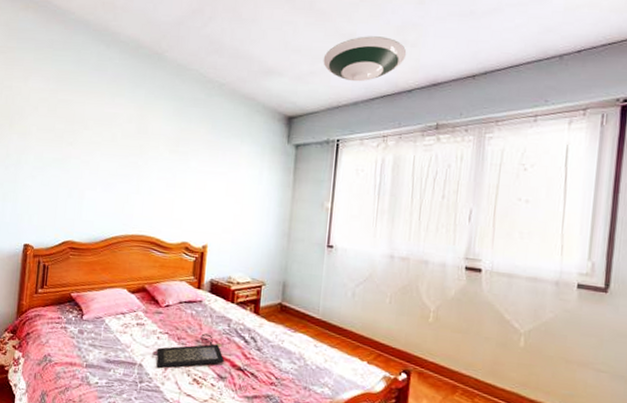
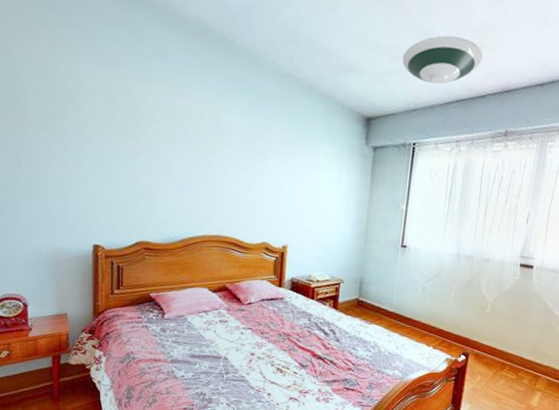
clutch bag: present [152,333,225,369] -> none [237,328,306,361]

